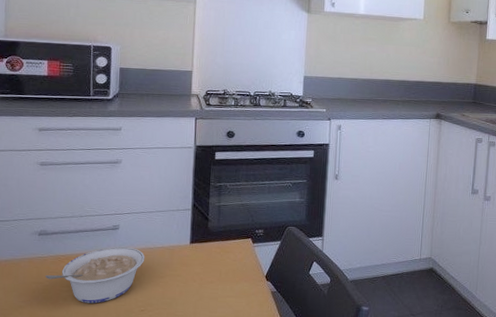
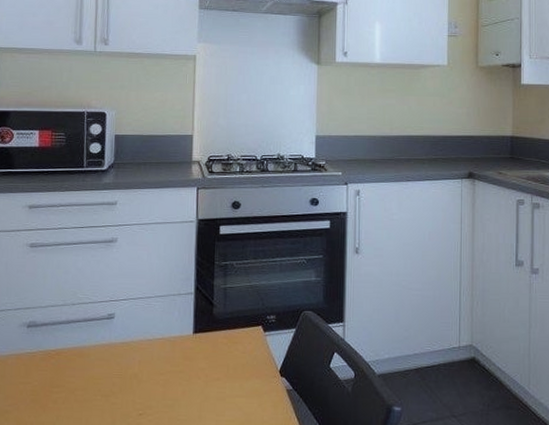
legume: present [45,246,145,304] -> none [33,338,144,407]

